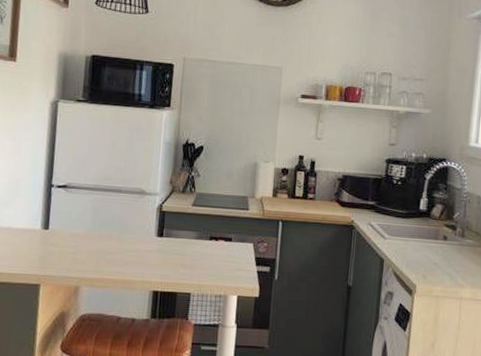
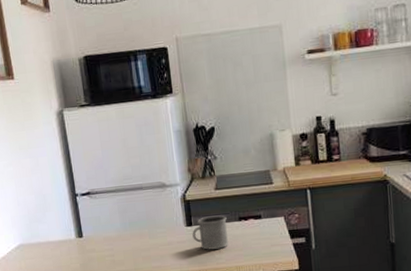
mug: none [161,230,198,265] -> present [192,215,228,250]

